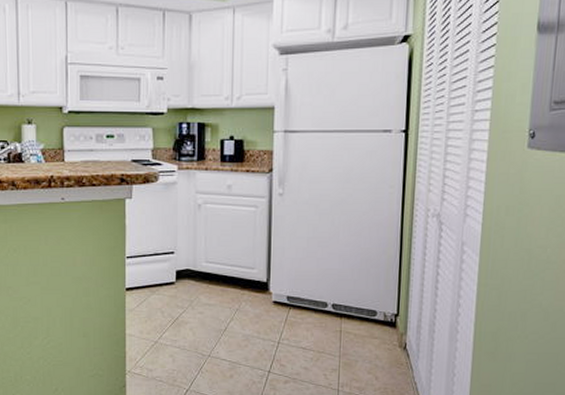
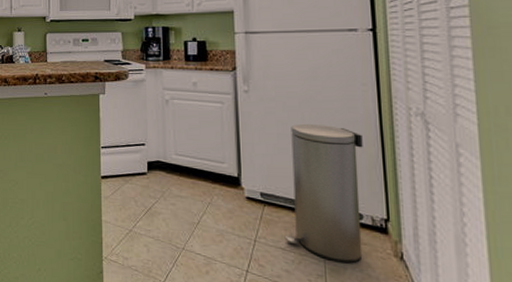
pedal bin: none [306,227,385,357] -> present [284,124,363,264]

